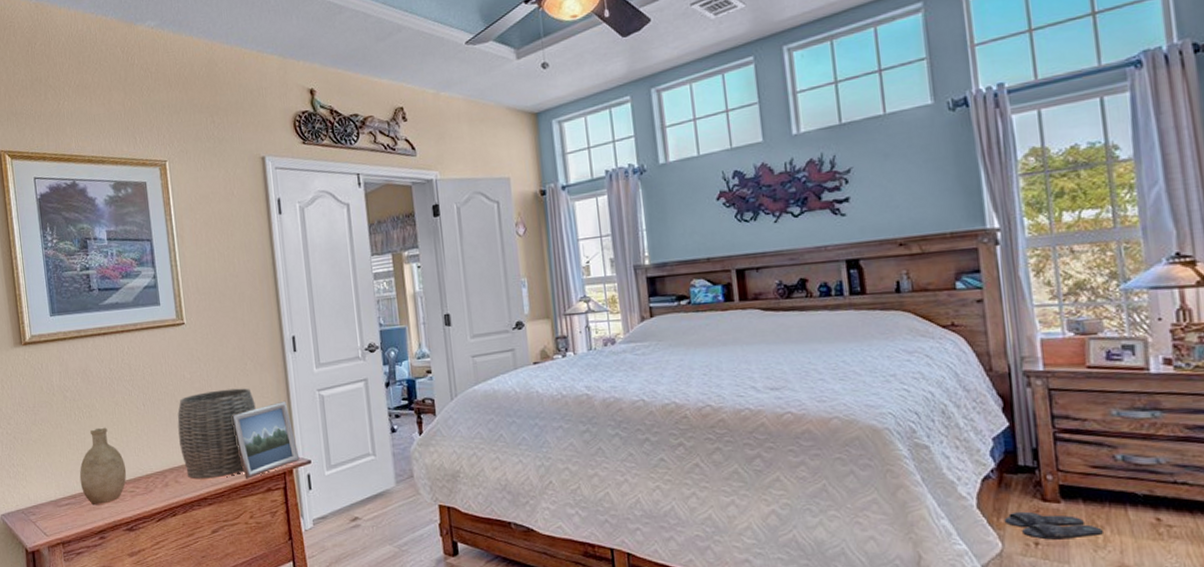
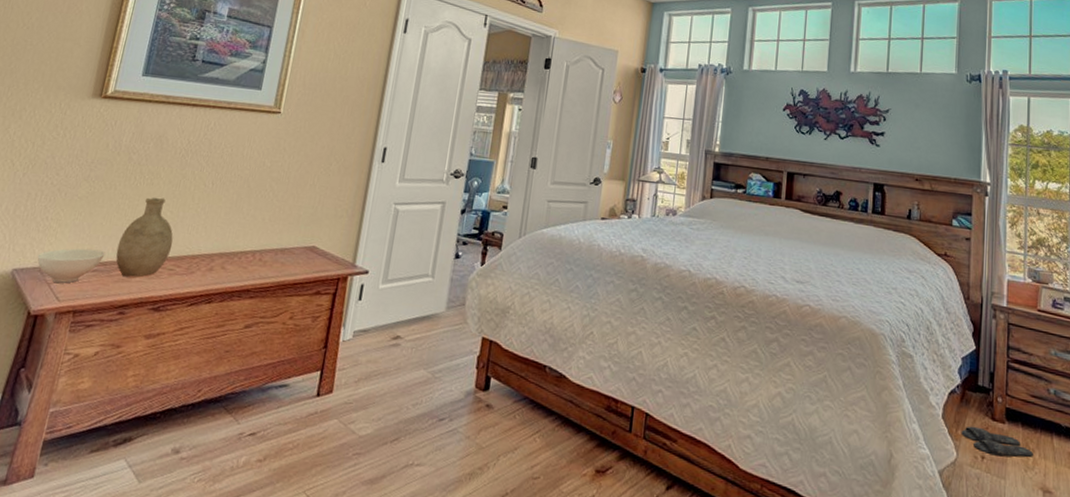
bowl: none [17,485,72,520] -> present [37,248,106,283]
woven basket: present [177,388,256,480] -> none [236,183,329,272]
picture frame: present [231,400,300,479] -> none [296,207,361,279]

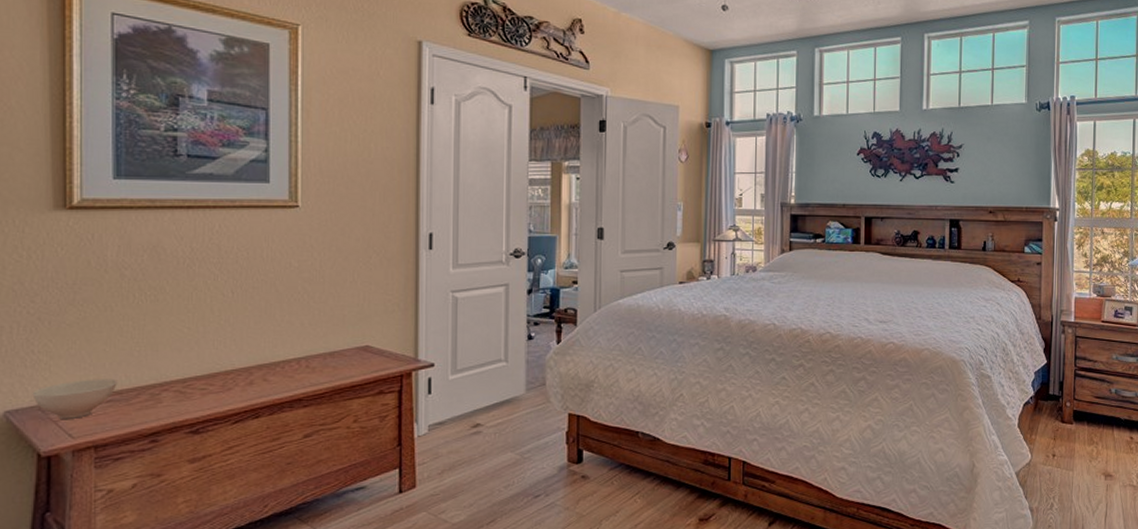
decorative vase: present [116,197,173,278] -> none [131,314,199,403]
slippers: present [961,426,1033,457] -> none [1034,430,1097,453]

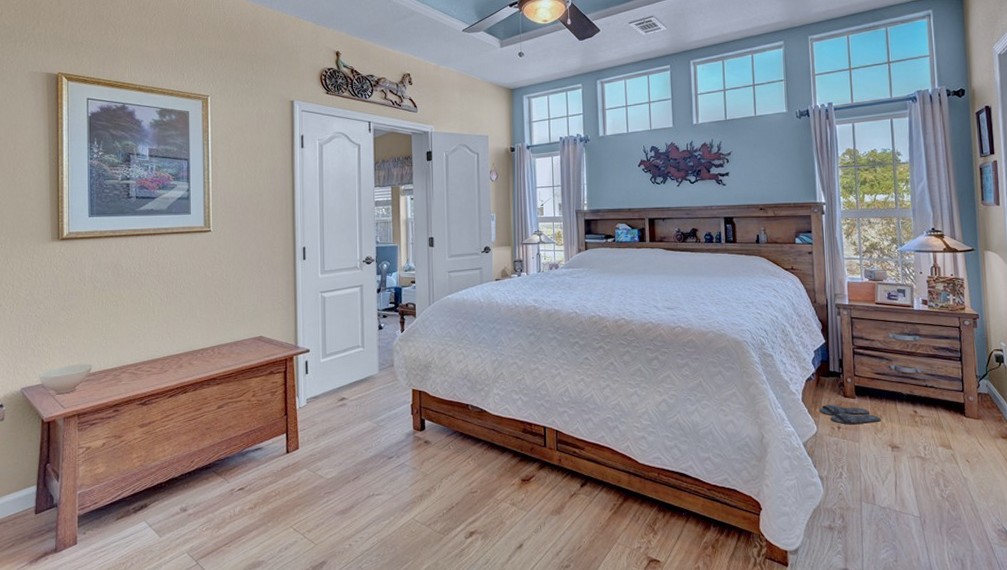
slippers: none [1034,430,1097,453] -> present [819,404,881,425]

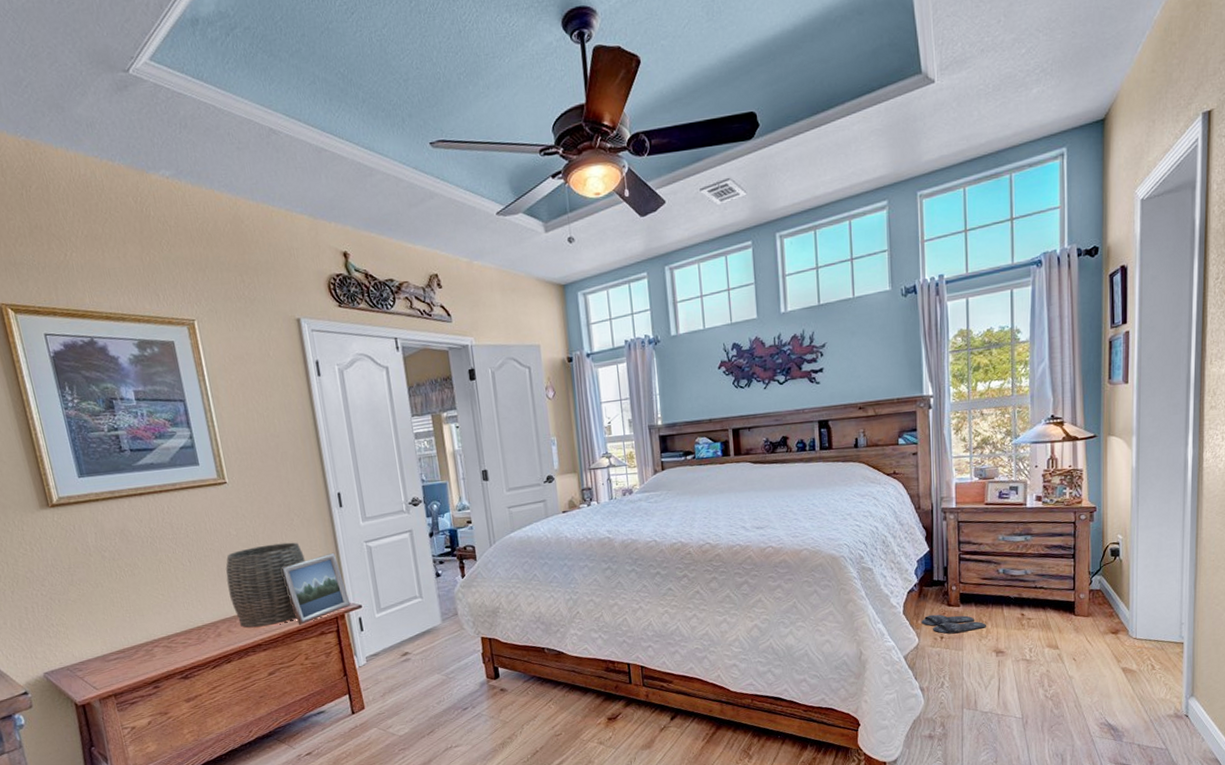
bowl: present [38,363,92,394] -> none [60,640,120,675]
woven basket: none [196,287,266,362] -> present [225,542,305,628]
picture frame: none [244,299,300,363] -> present [280,552,351,625]

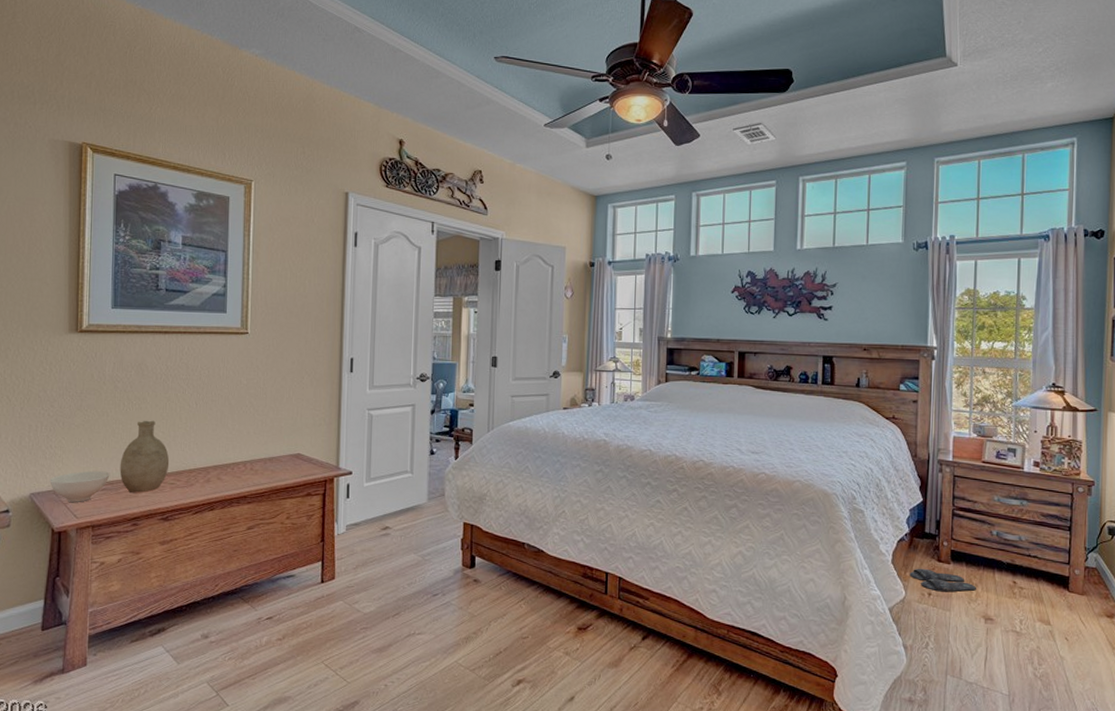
bowl: none [60,640,120,675] -> present [49,470,110,502]
decorative vase: none [126,584,177,657] -> present [119,420,170,493]
woven basket: present [225,542,305,628] -> none [227,398,307,479]
picture frame: present [280,552,351,625] -> none [281,415,342,483]

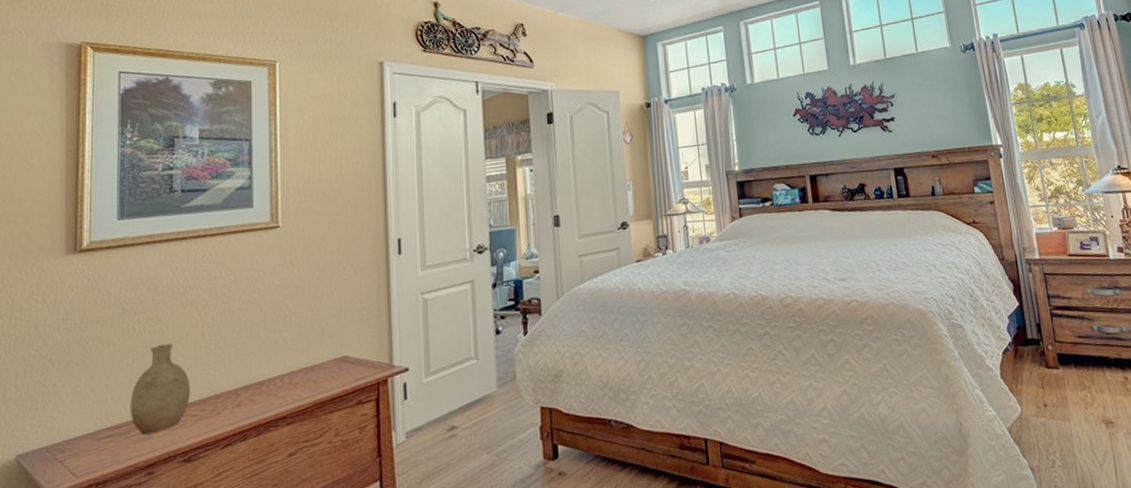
bowl: present [49,470,110,502] -> none [41,412,118,458]
slippers: present [909,568,976,592] -> none [1021,377,1090,401]

